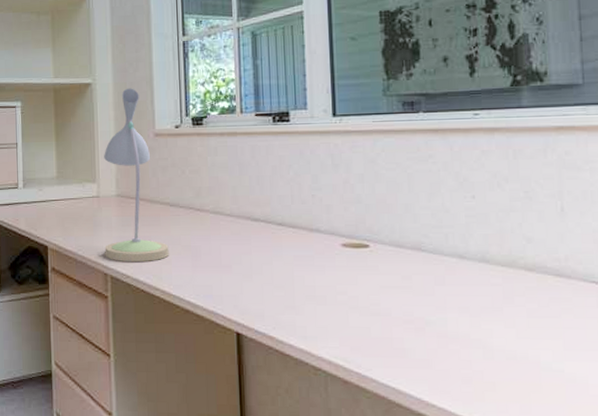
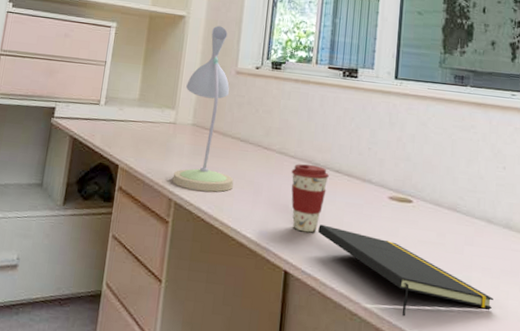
coffee cup: none [229,220,272,291] -> present [291,163,329,233]
notepad: none [267,281,475,367] -> present [318,224,493,317]

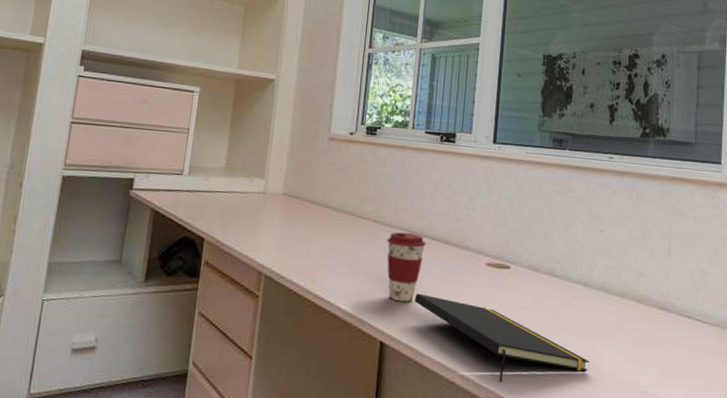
desk lamp: present [172,25,234,192] -> none [262,89,327,264]

